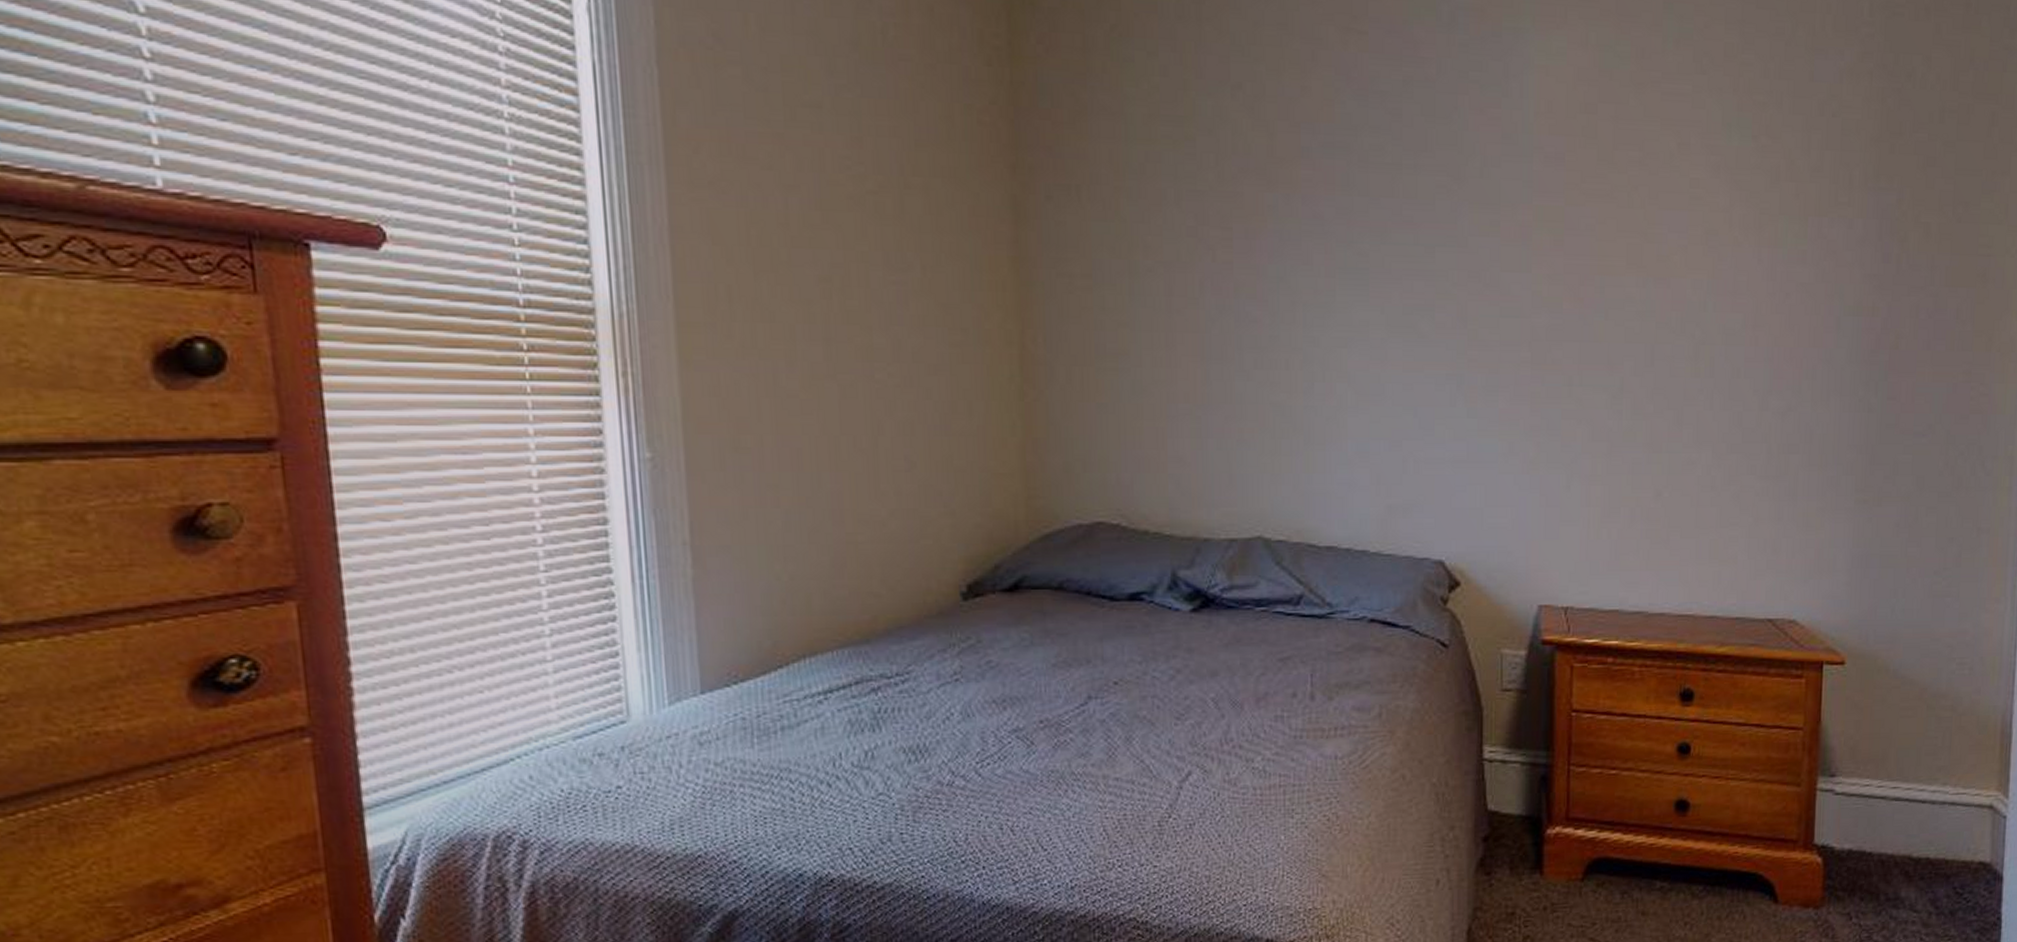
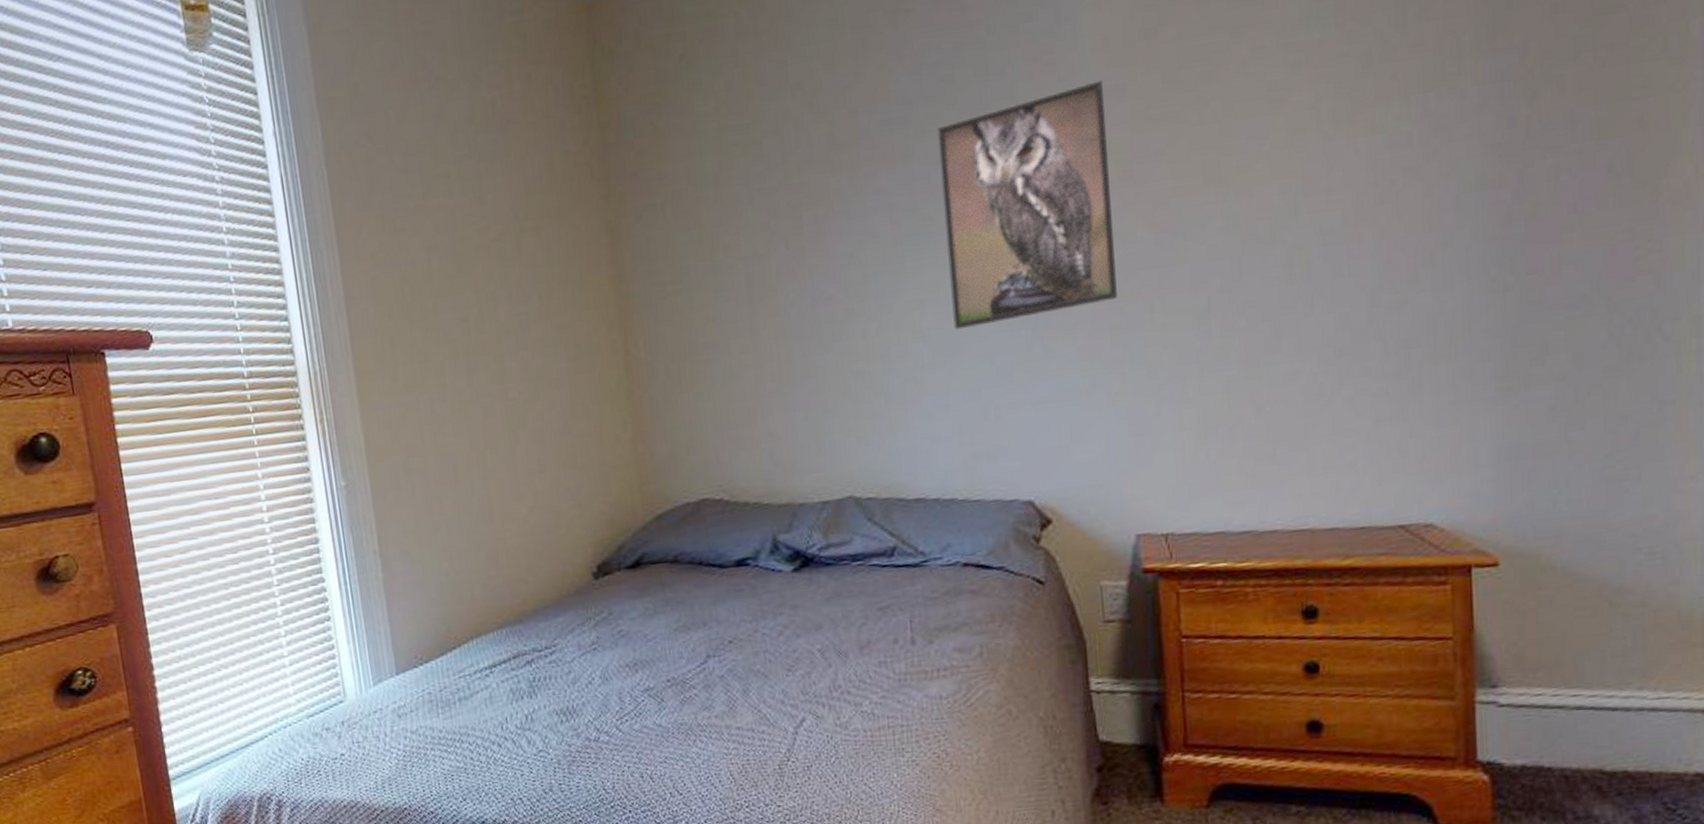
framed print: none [1380,144,1543,375] -> present [937,80,1117,330]

